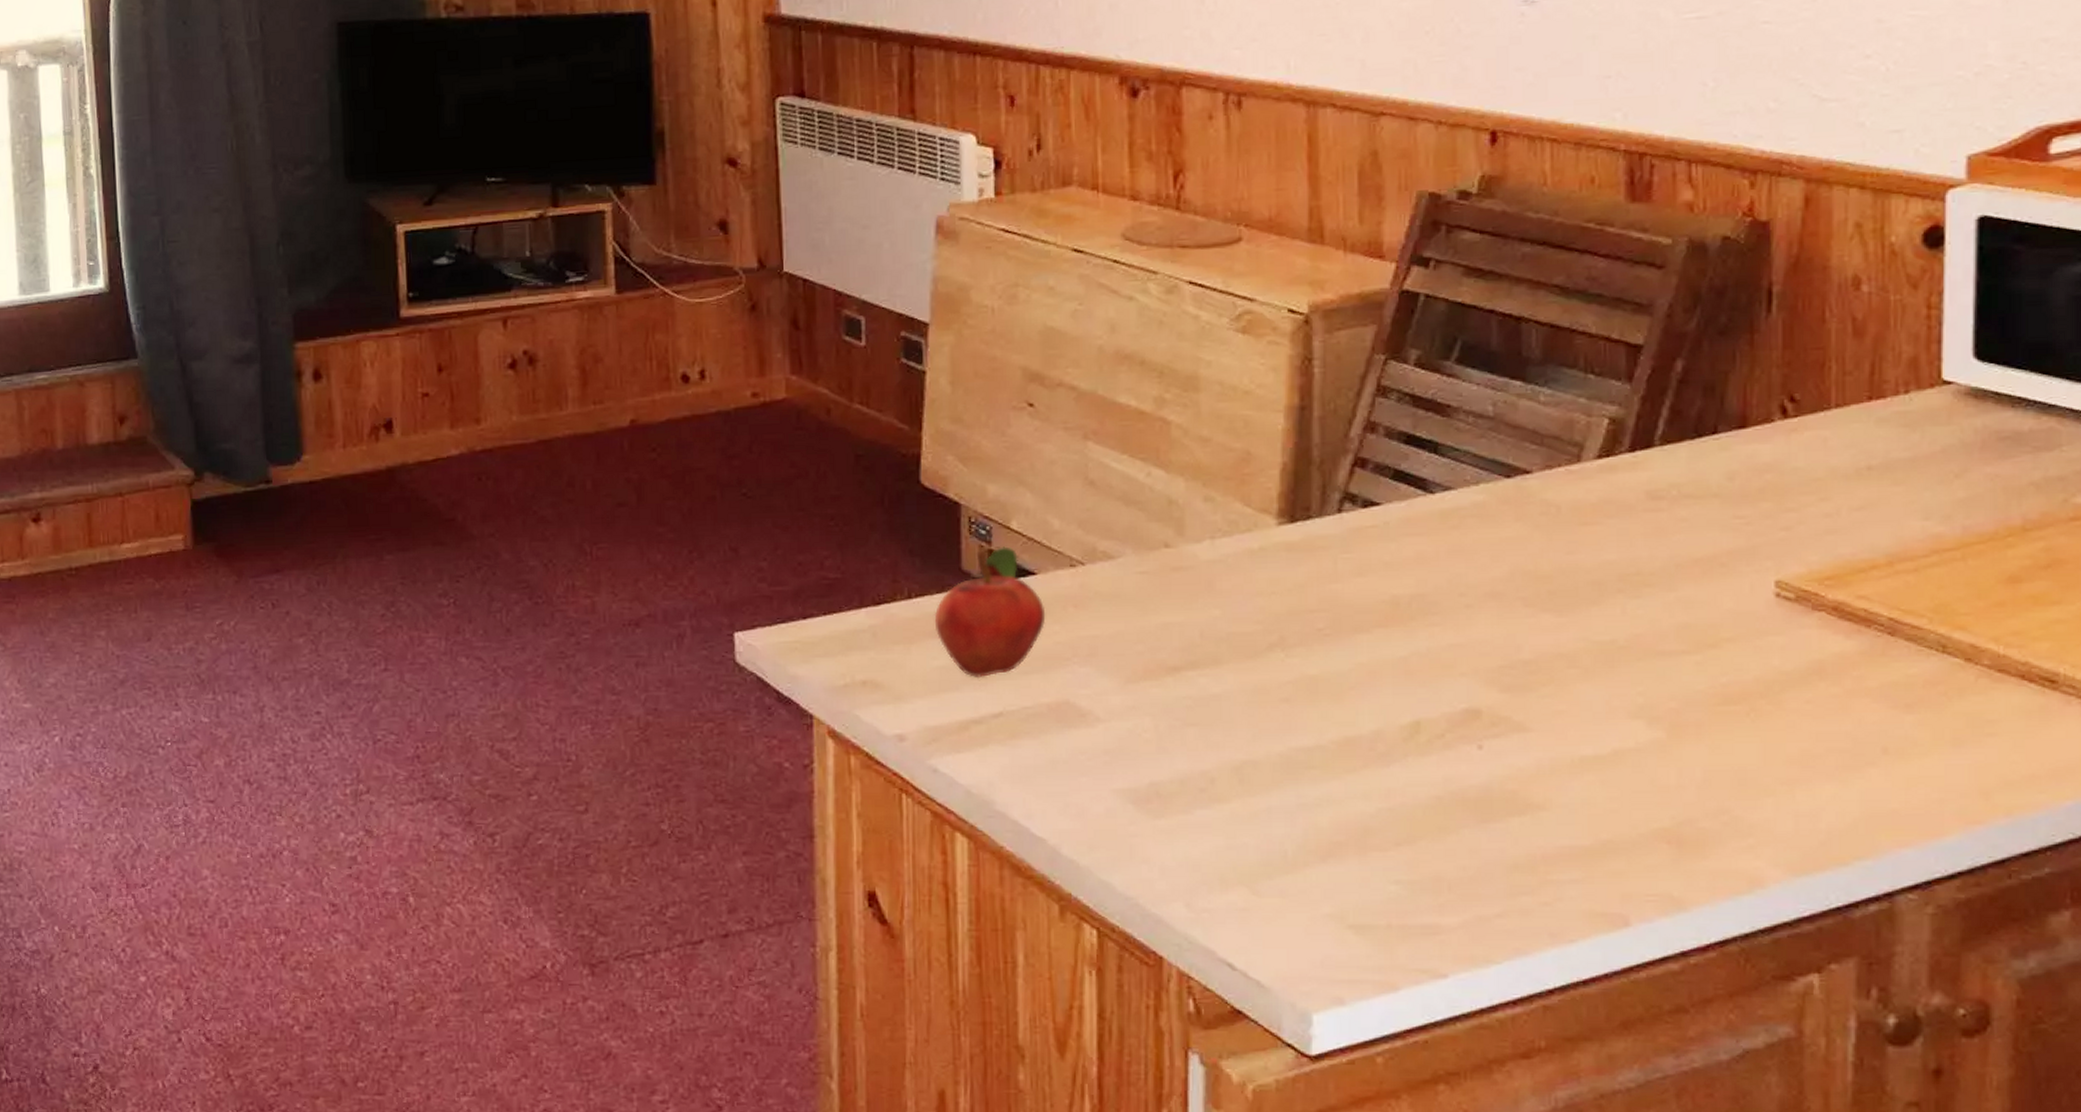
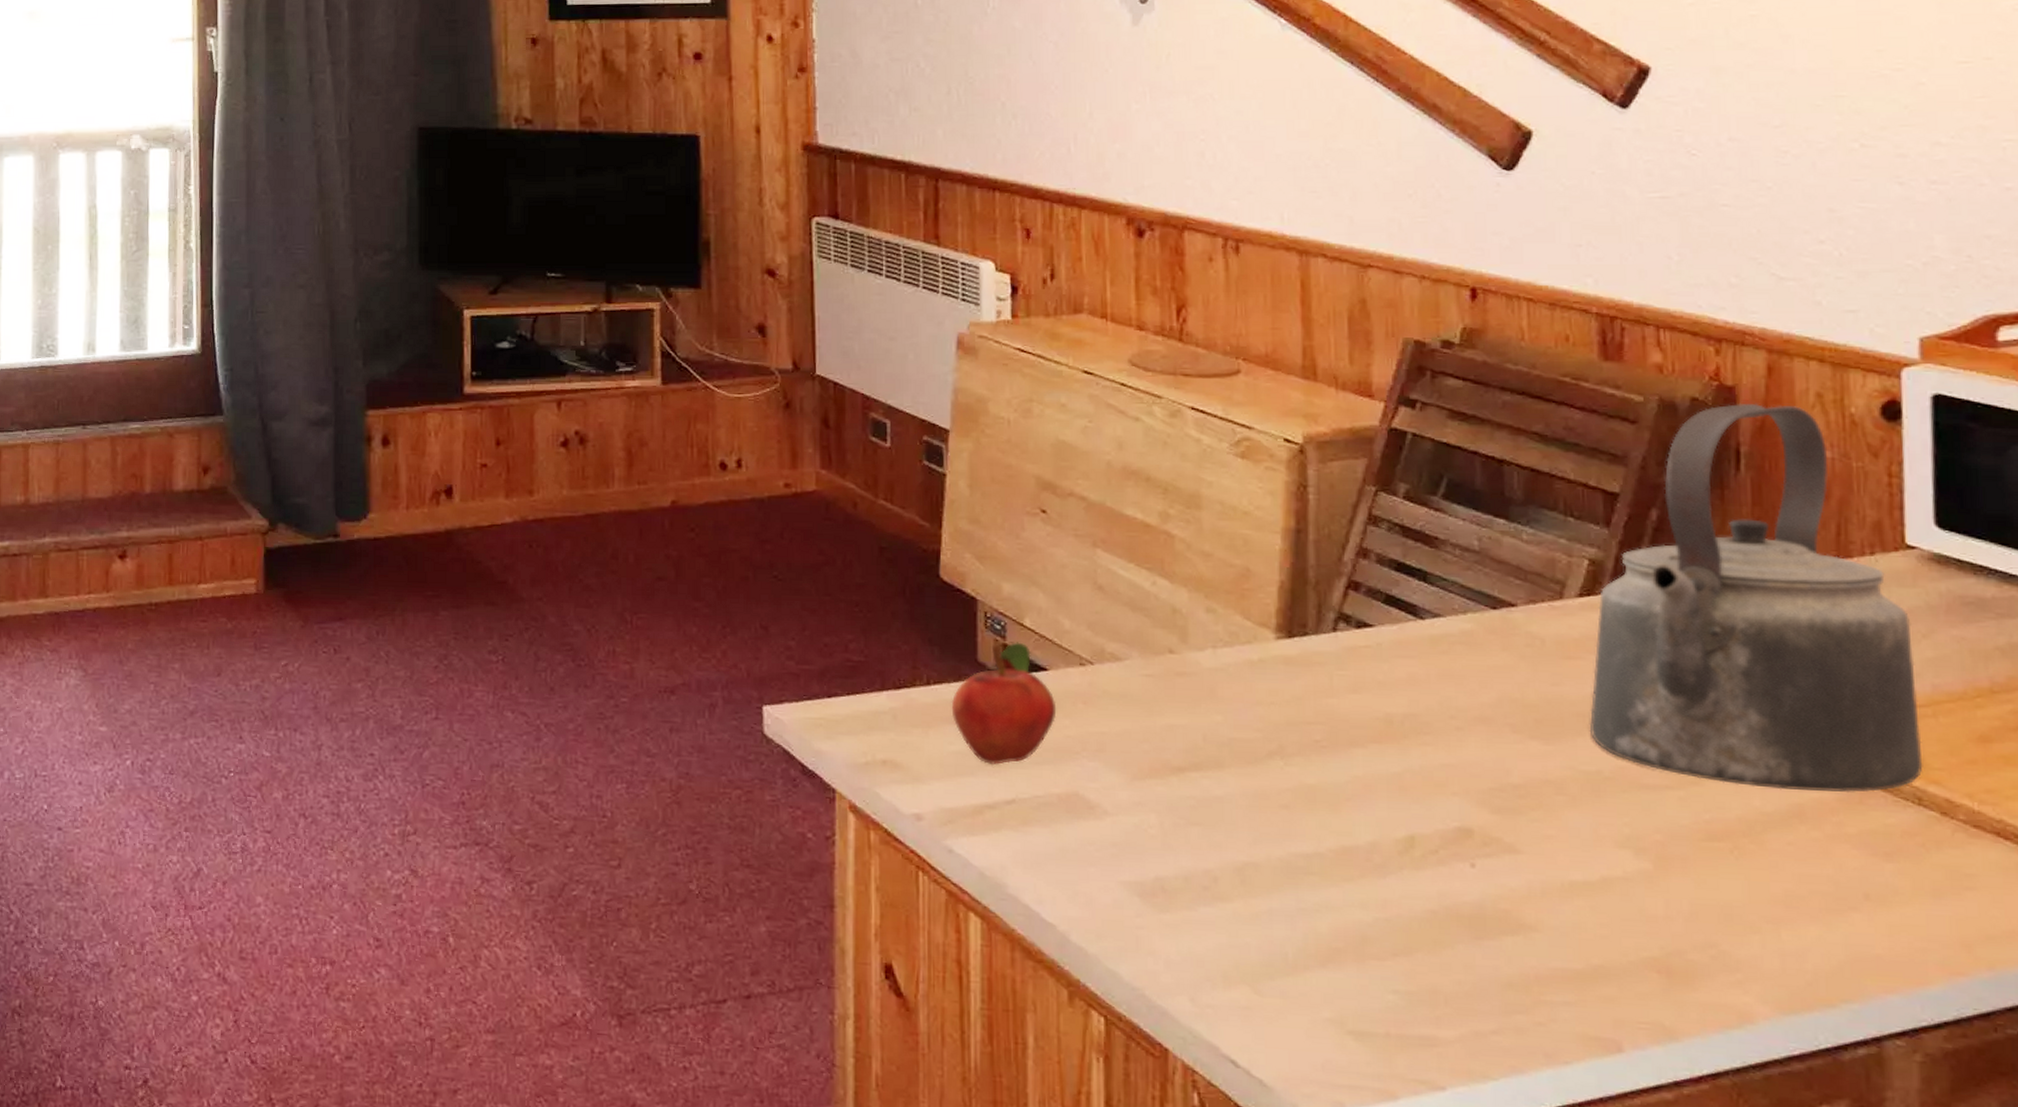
kettle: none [1604,238,1949,647] -> present [1589,403,1923,792]

